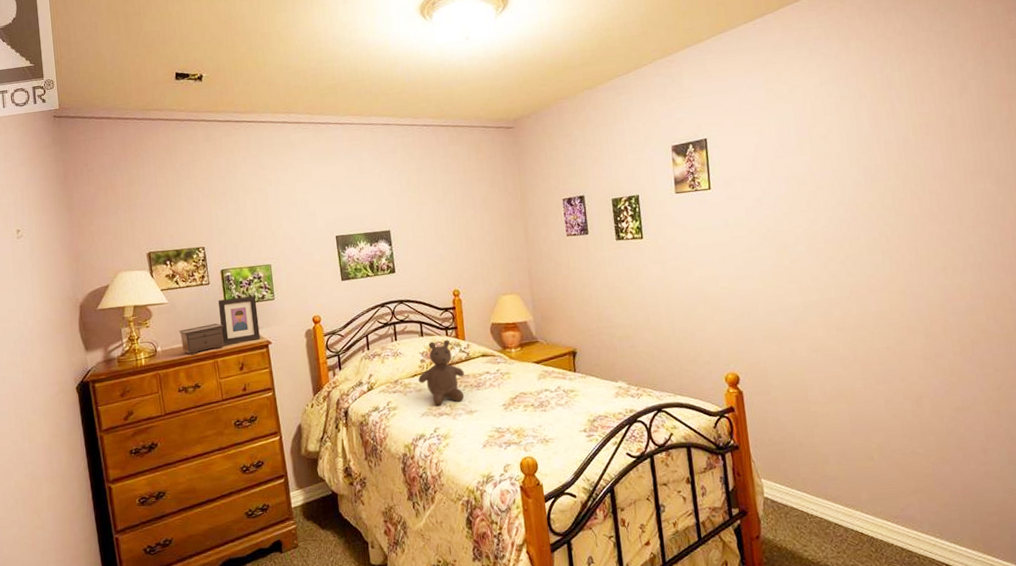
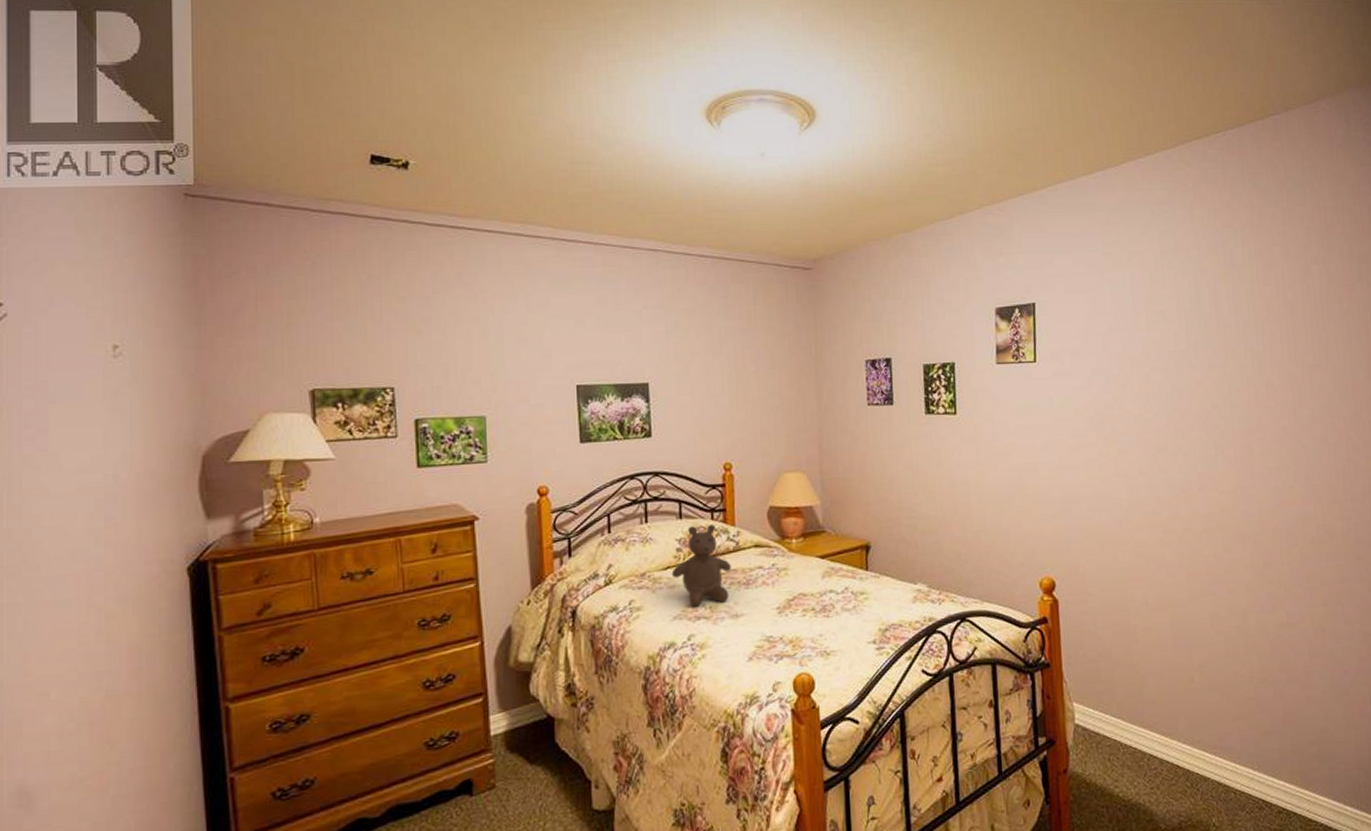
jewelry box: present [178,323,225,356] -> none [347,490,413,531]
picture frame: present [218,296,260,345] -> none [408,456,464,518]

